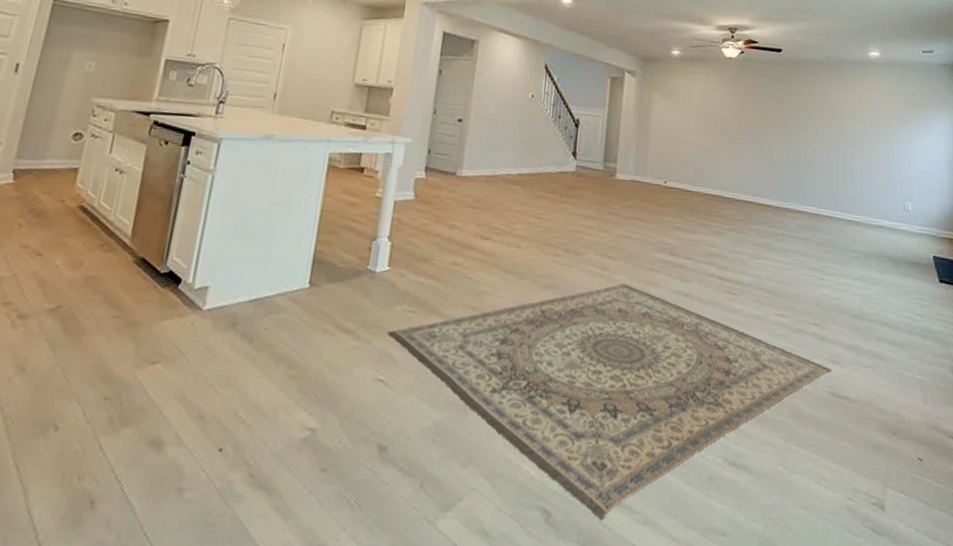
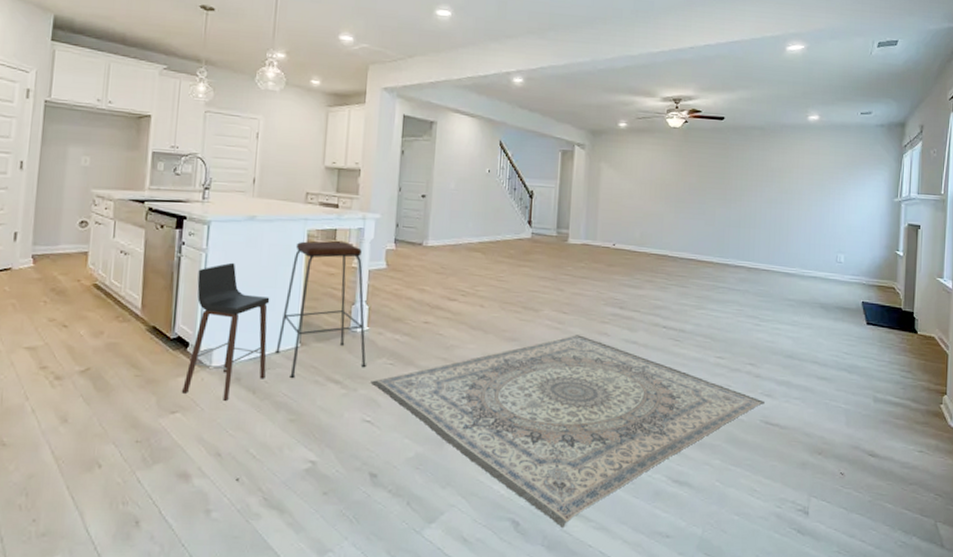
bar stool: none [167,186,280,351] -> present [182,262,270,401]
bar stool: none [281,165,388,325] -> present [276,241,366,378]

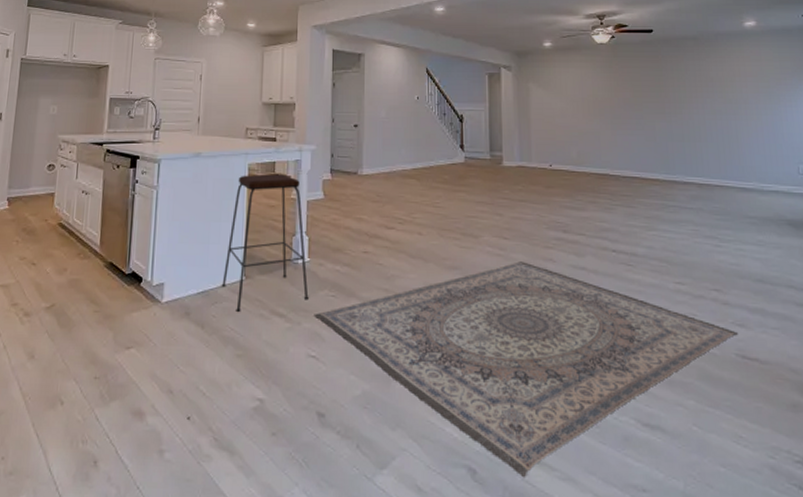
bar stool: present [182,262,270,401] -> none [137,198,216,336]

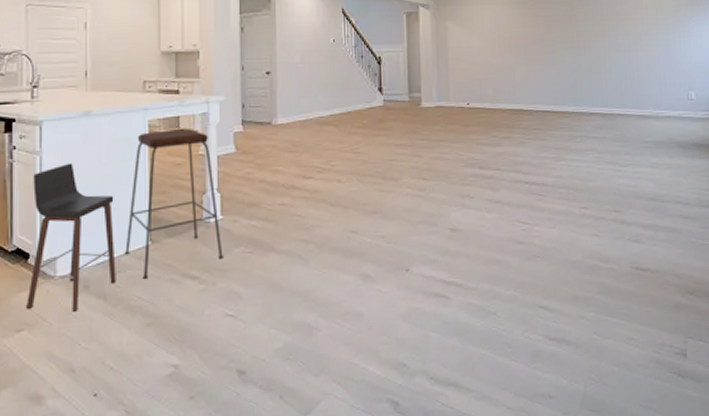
bar stool: none [137,198,216,336] -> present [27,163,116,312]
area rug: present [314,261,738,478] -> none [230,200,633,403]

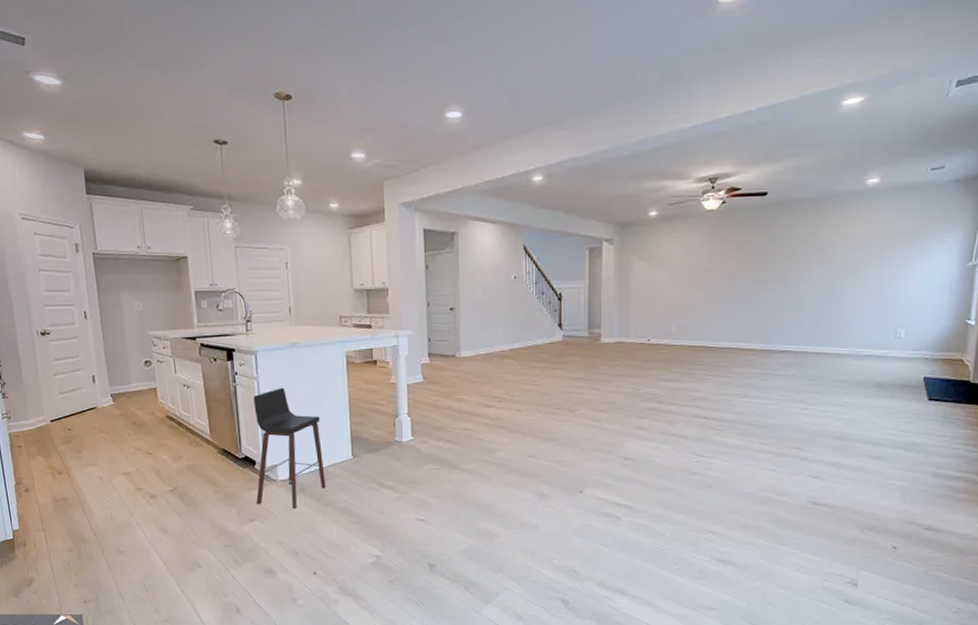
bar stool: present [125,129,223,279] -> none [332,360,415,486]

